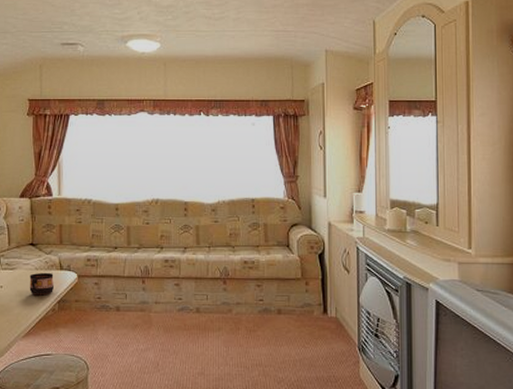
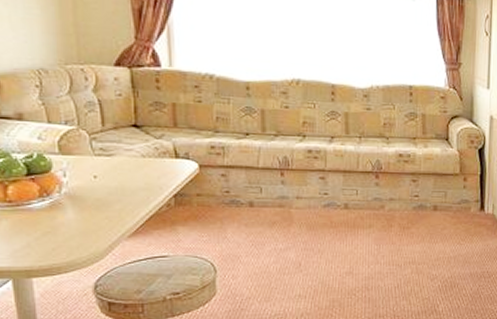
cup: present [29,272,54,296] -> none [134,160,167,188]

